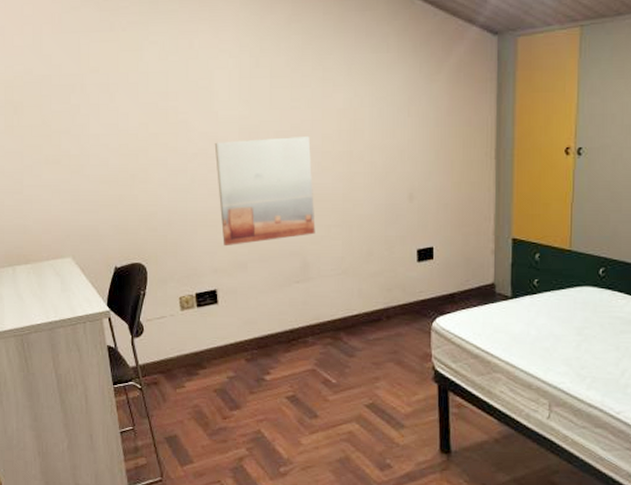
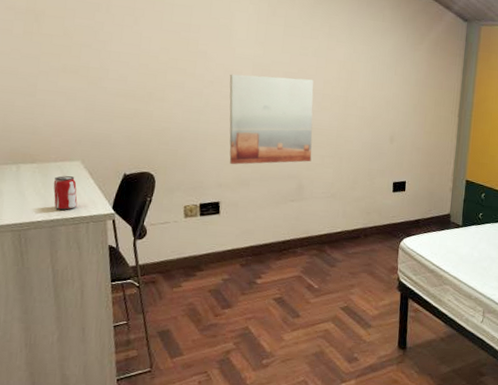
beverage can: none [48,274,73,311] -> present [53,176,78,210]

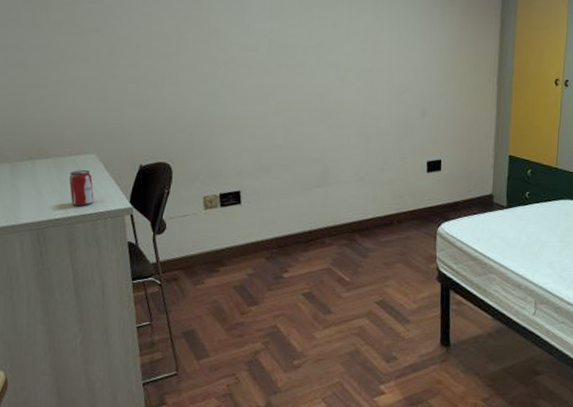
wall art: present [229,74,314,165] -> none [244,52,337,151]

